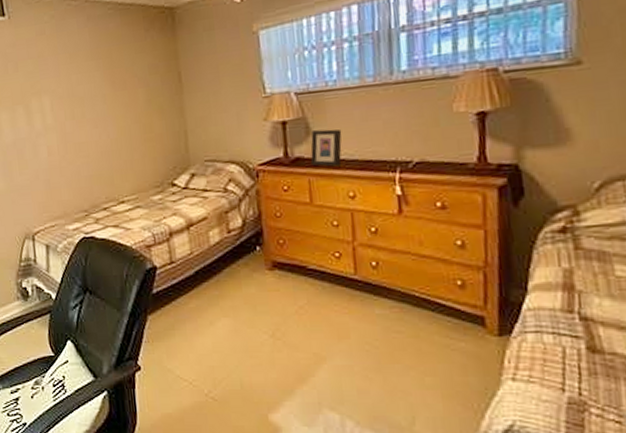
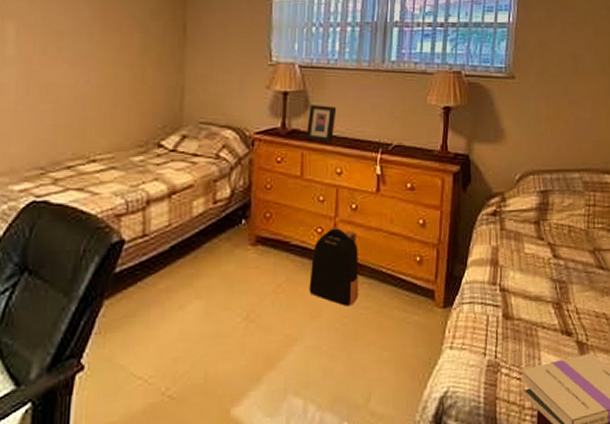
backpack: none [332,250,390,329] -> present [309,226,359,306]

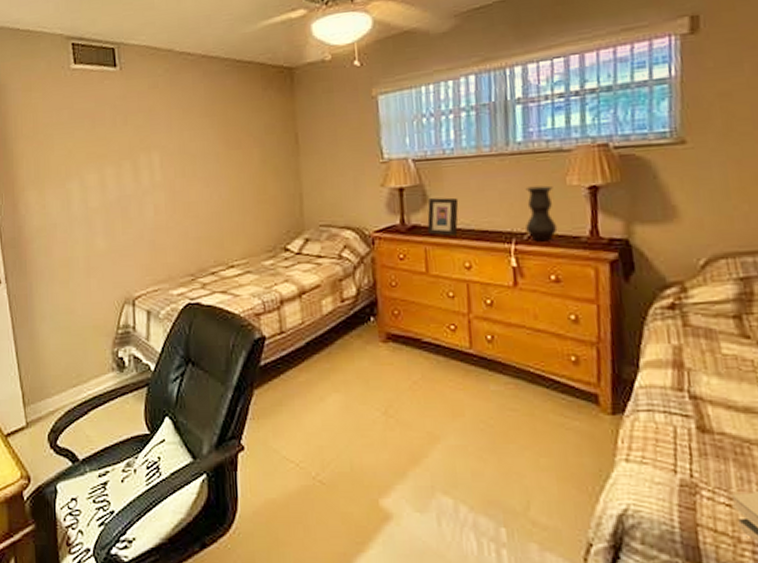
backpack: present [309,226,359,306] -> none [446,323,505,407]
vase: none [391,102,417,153] -> present [525,185,558,242]

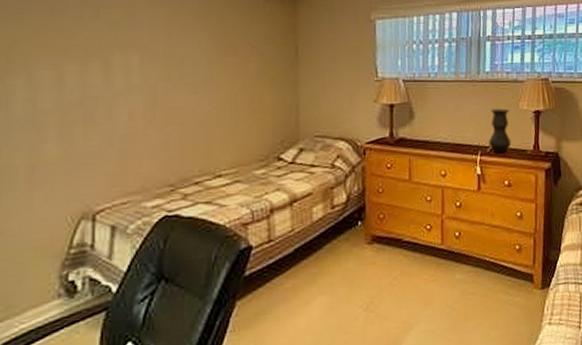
picture frame: present [427,197,459,236] -> none [411,114,439,148]

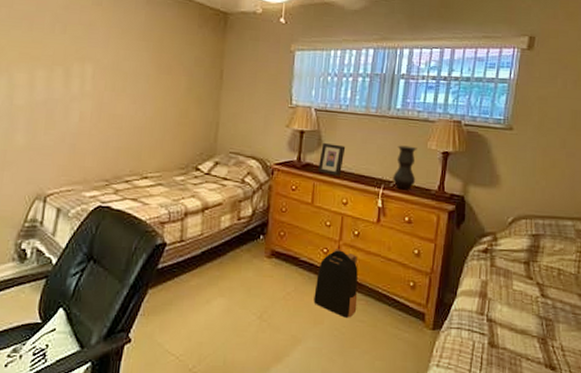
picture frame: none [411,114,439,148] -> present [317,142,346,176]
backpack: none [421,223,467,293] -> present [313,248,358,318]

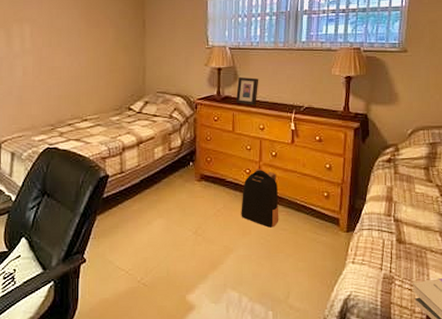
vase: present [393,145,417,190] -> none [303,74,323,113]

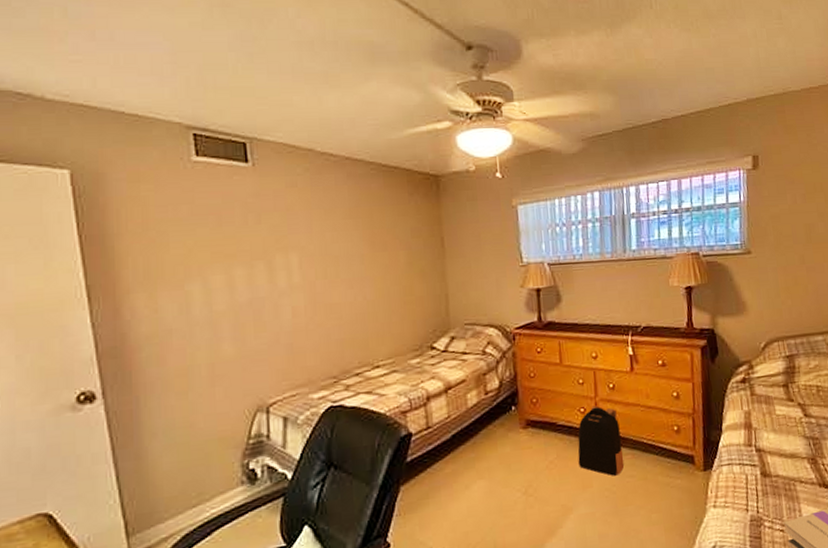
picture frame: present [235,76,259,105] -> none [560,297,587,331]

